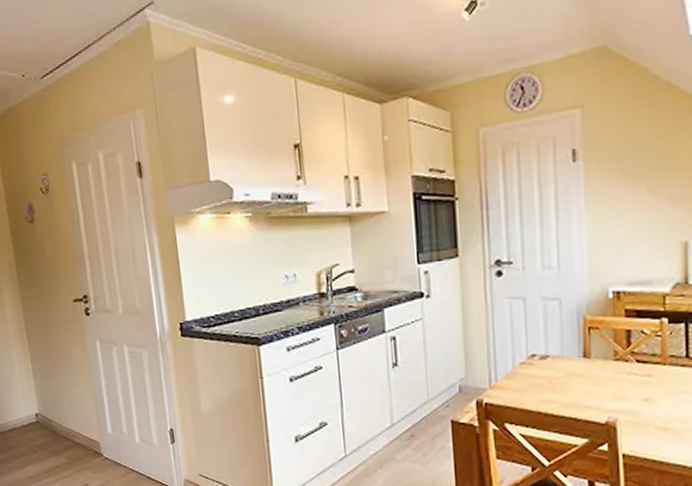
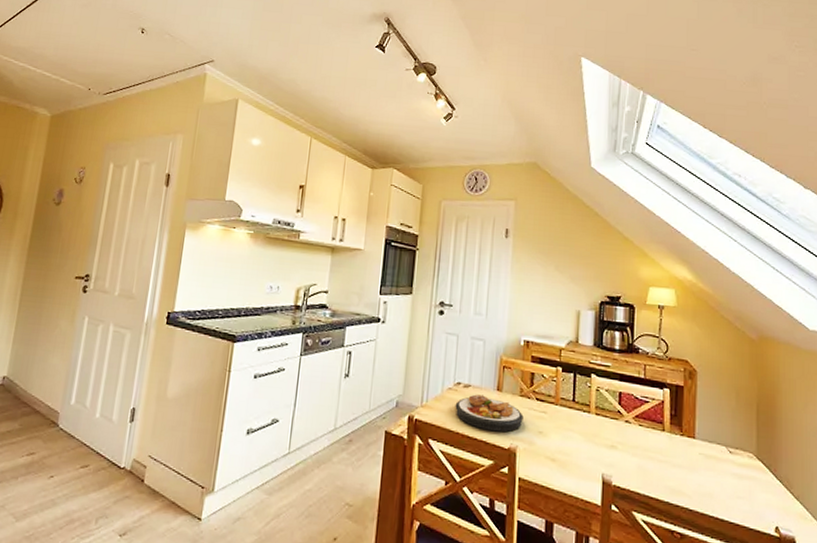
plate: none [532,365,622,406] -> present [455,394,524,432]

